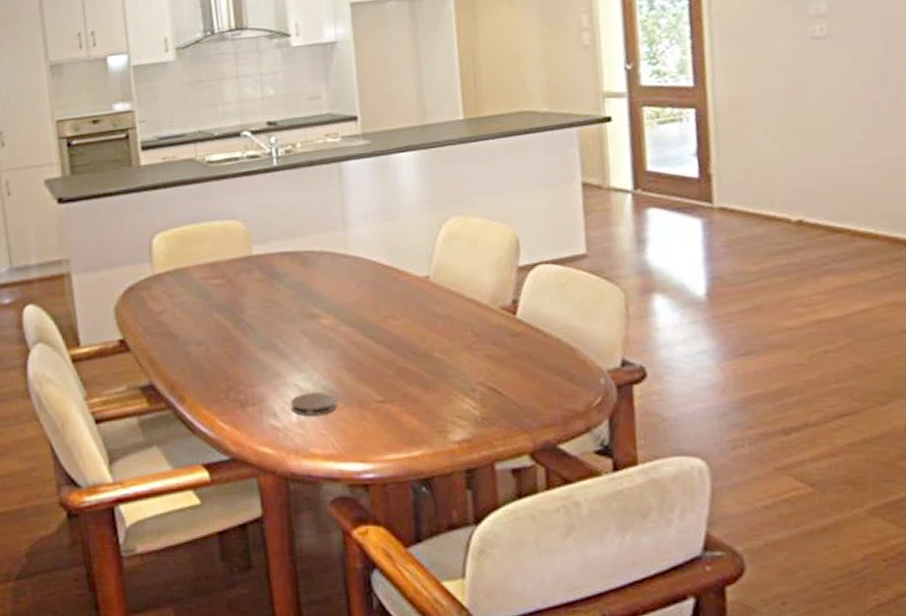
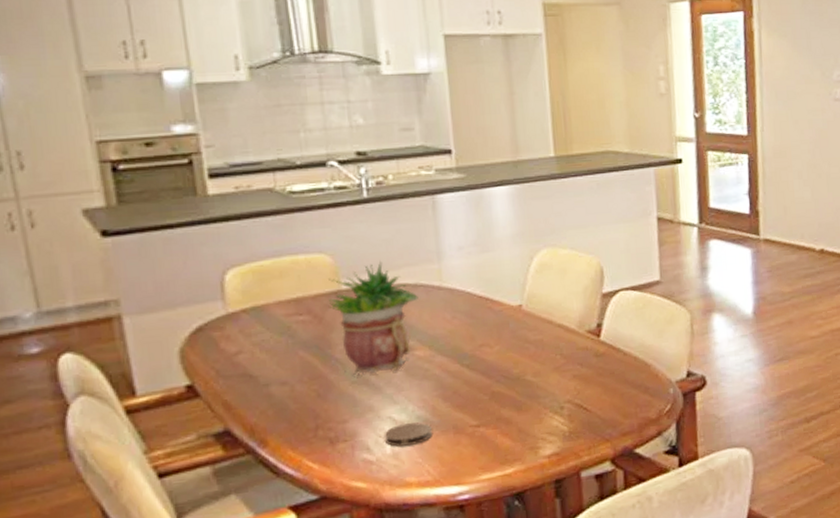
potted plant: none [240,227,324,341] -> present [328,260,419,376]

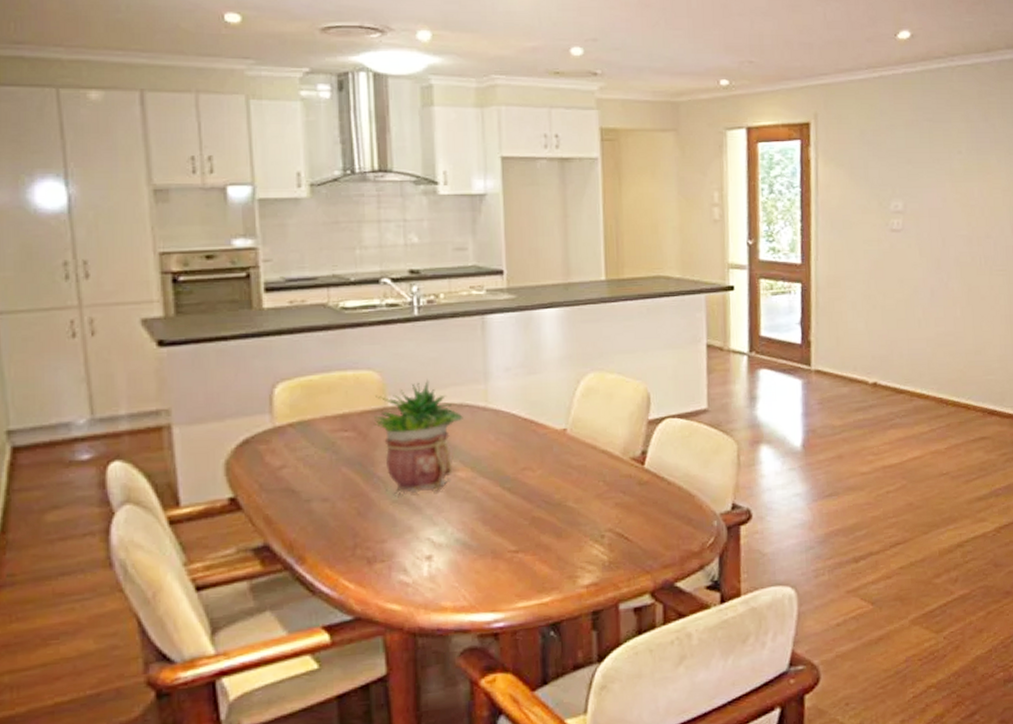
coaster: present [384,422,433,447] -> none [421,545,471,569]

